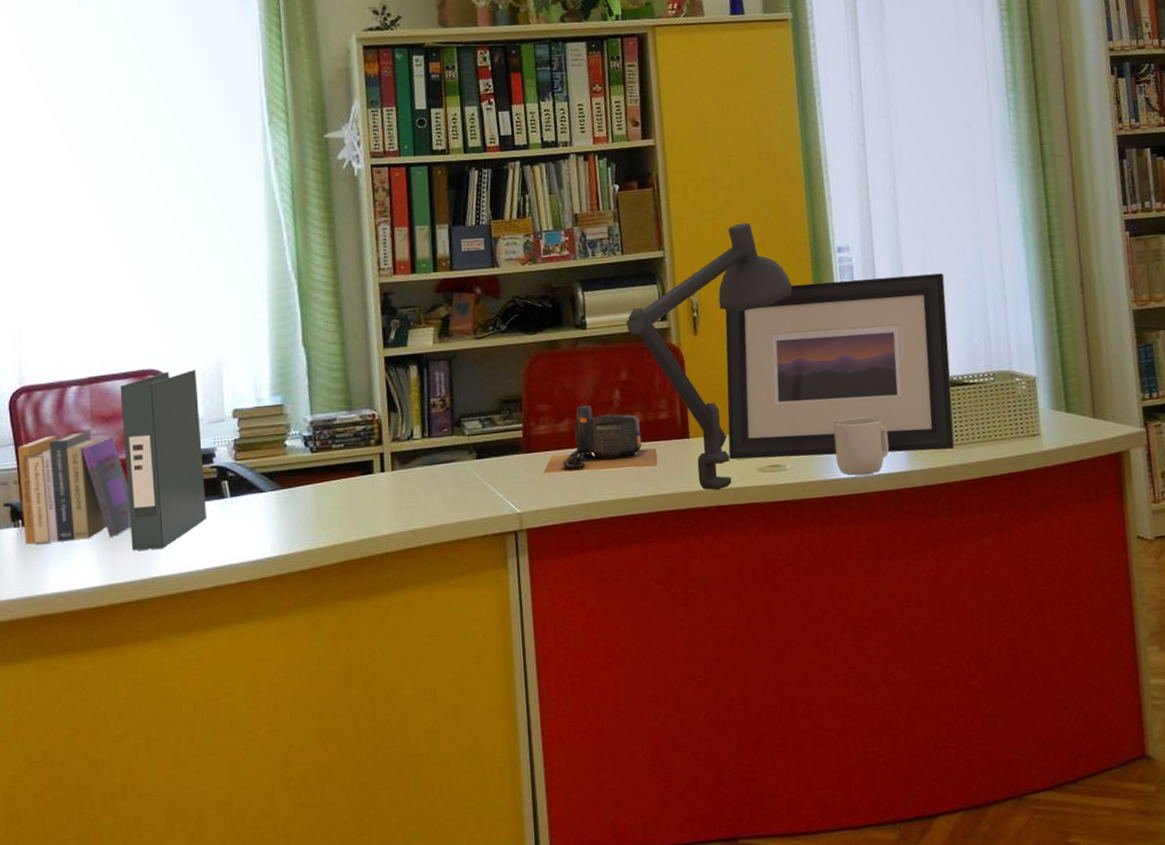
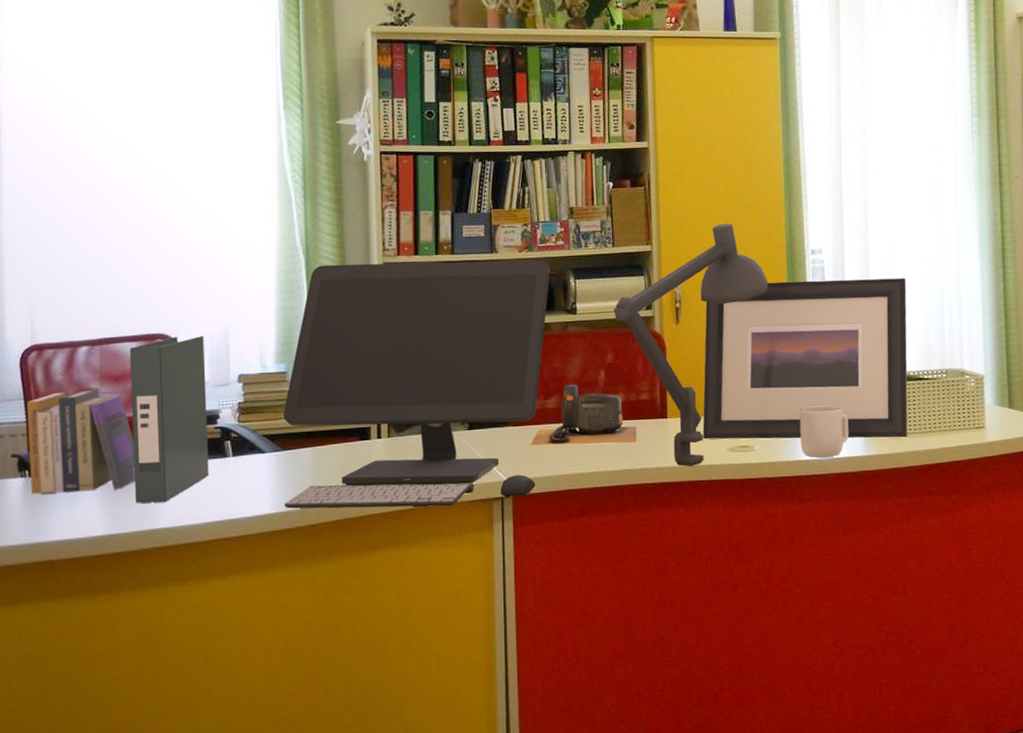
computer: none [281,272,557,551] -> present [283,259,551,509]

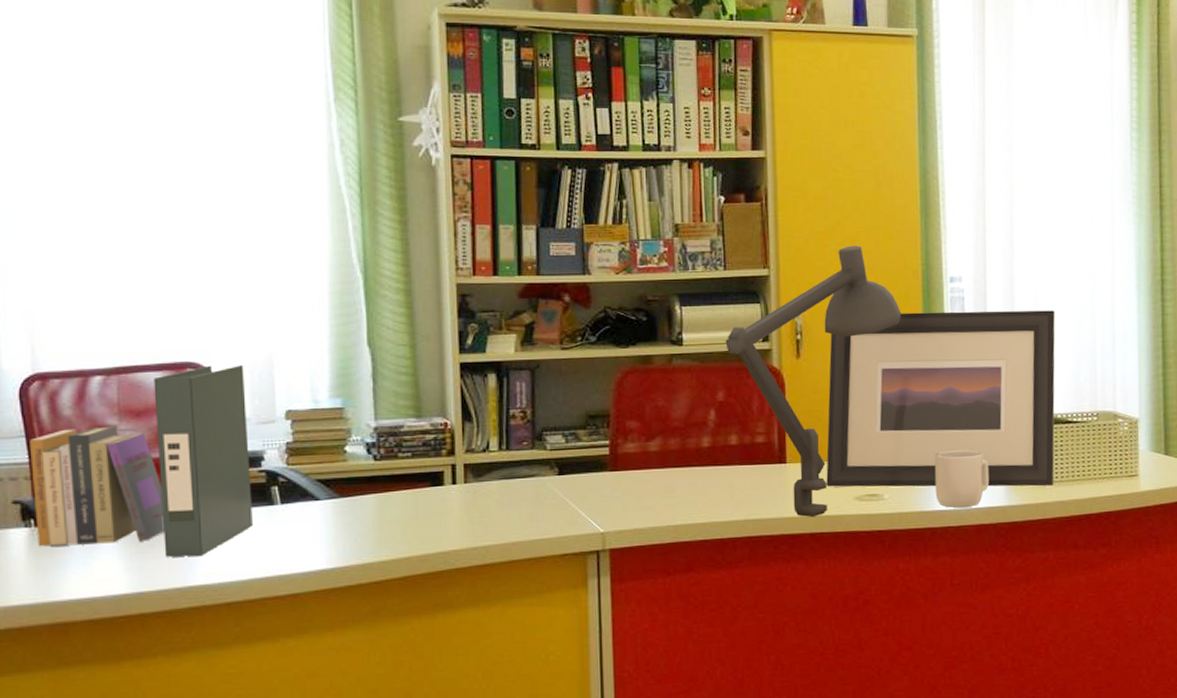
computer: present [283,259,551,509] -> none [340,283,653,564]
telephone: present [531,384,637,446] -> none [631,424,752,493]

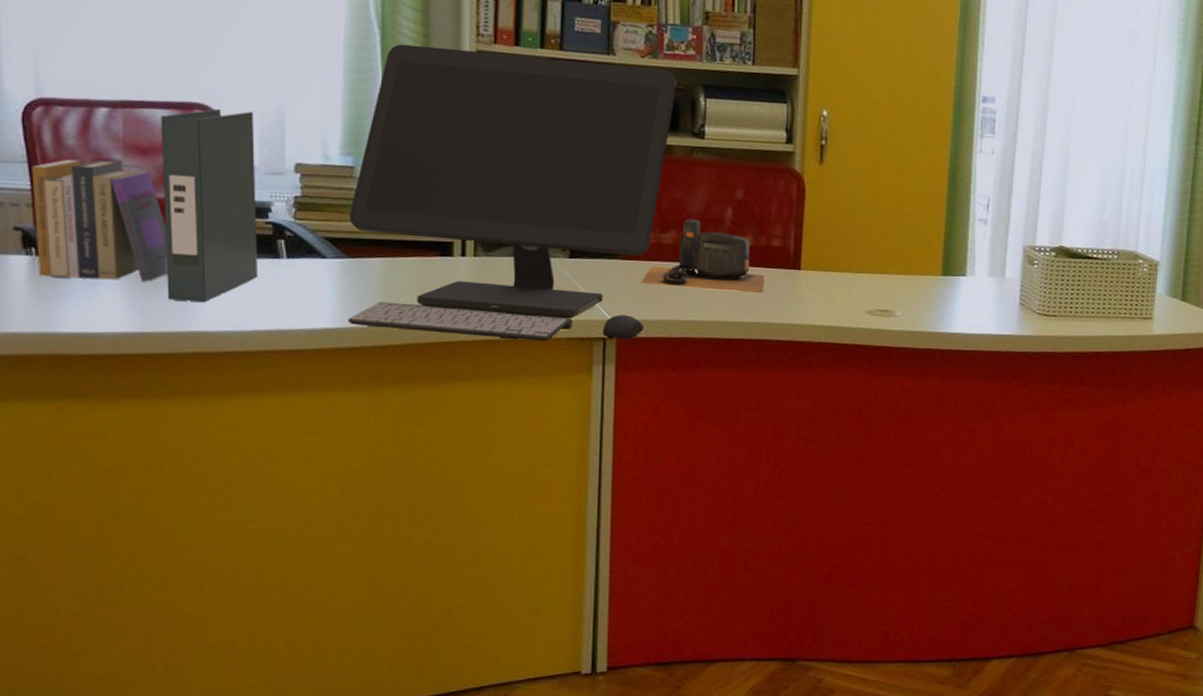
computer: none [340,283,653,564] -> present [348,44,677,342]
telephone: none [631,424,752,493] -> present [642,218,765,294]
desk lamp: present [725,245,902,518] -> none [748,53,930,327]
picture frame: present [826,310,1056,488] -> none [839,128,1087,320]
mug: present [934,449,990,508] -> none [947,273,1004,333]

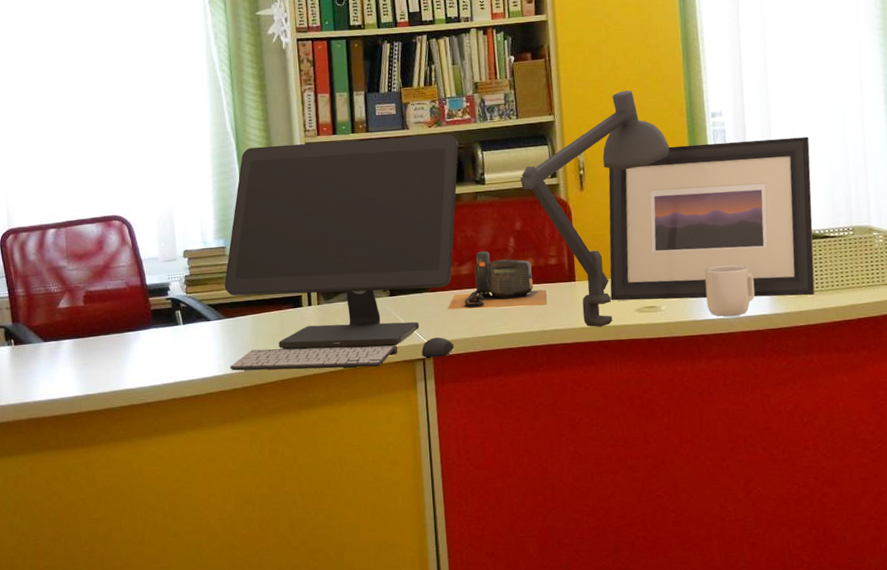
books: present [31,159,168,282] -> none [8,266,103,361]
binder: present [160,108,258,302] -> none [90,216,164,367]
desk lamp: none [748,53,930,327] -> present [520,90,670,328]
picture frame: none [839,128,1087,320] -> present [608,137,815,301]
mug: none [947,273,1004,333] -> present [704,265,755,317]

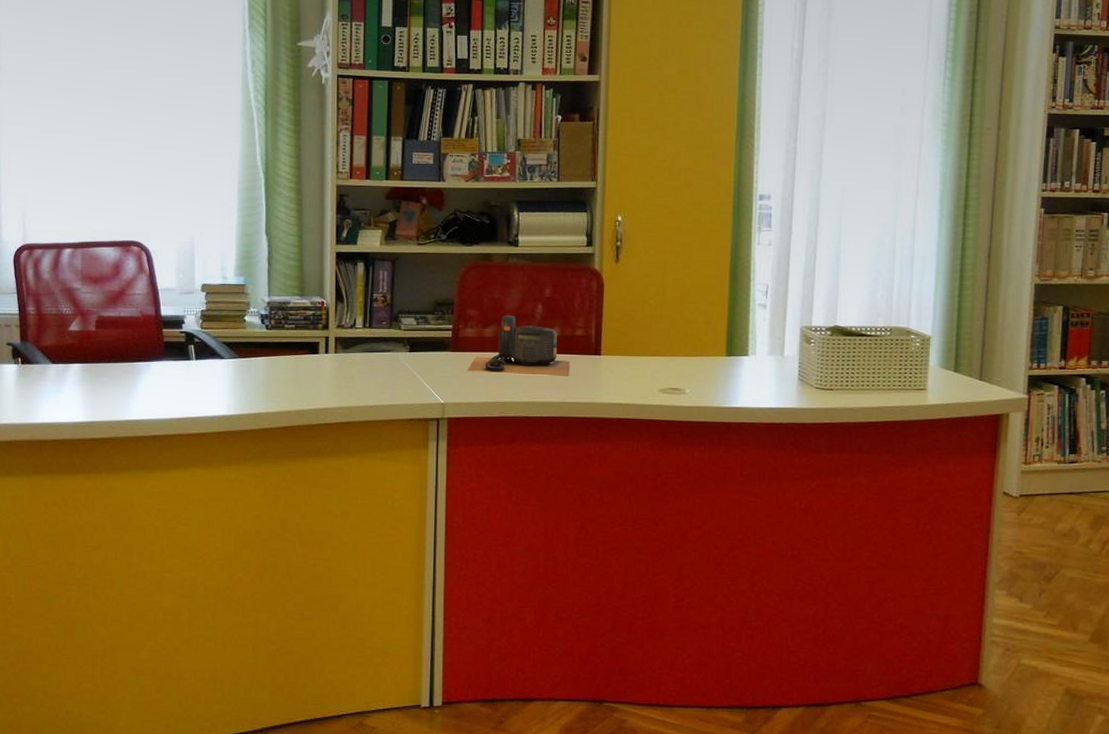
computer: present [224,133,459,371] -> none [240,184,495,423]
desk lamp: present [520,90,670,328] -> none [555,163,713,405]
picture frame: present [608,137,815,301] -> none [635,226,858,393]
mug: present [704,265,755,317] -> none [732,353,784,406]

